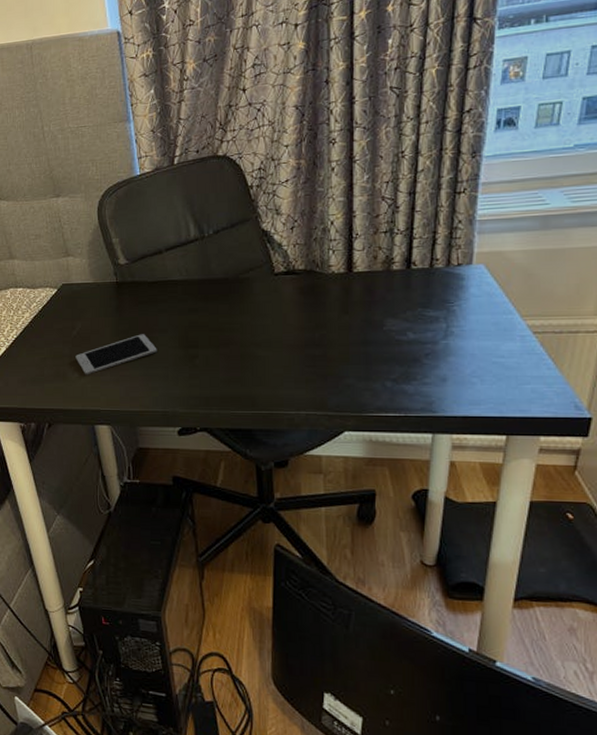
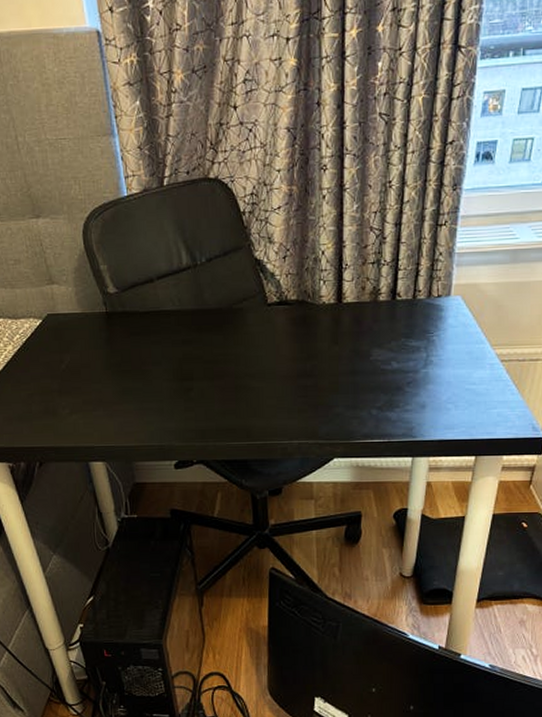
cell phone: present [75,334,157,375] -> none [65,367,151,411]

